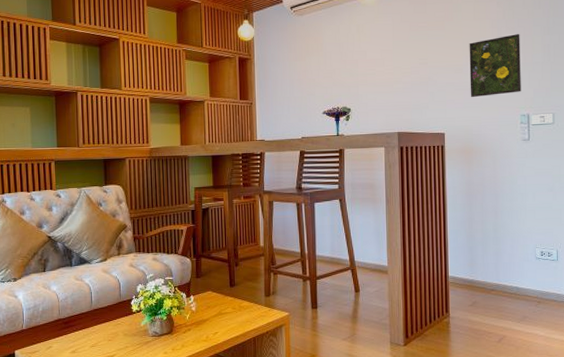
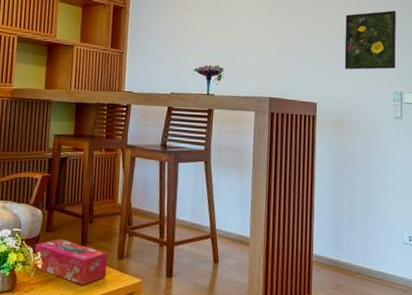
tissue box: none [187,283,256,323] -> present [33,239,108,286]

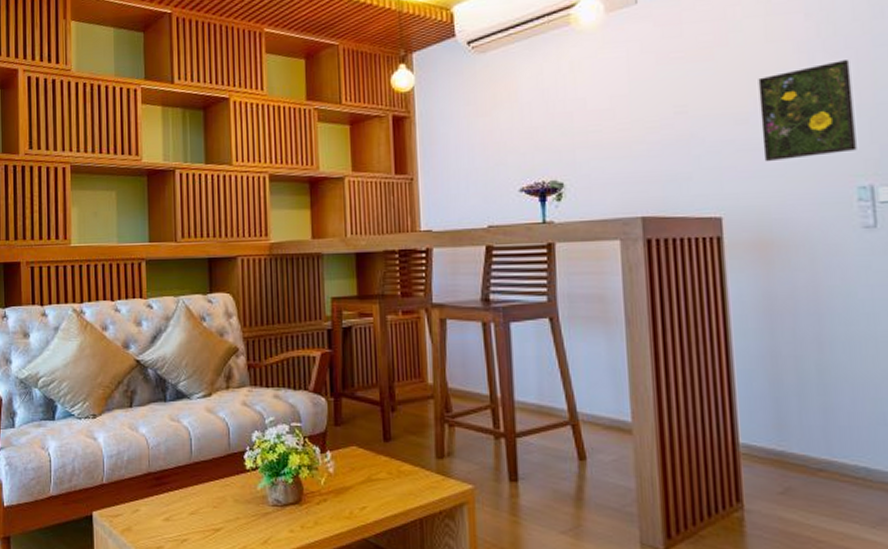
tissue box: present [33,239,108,286] -> none [321,434,423,495]

